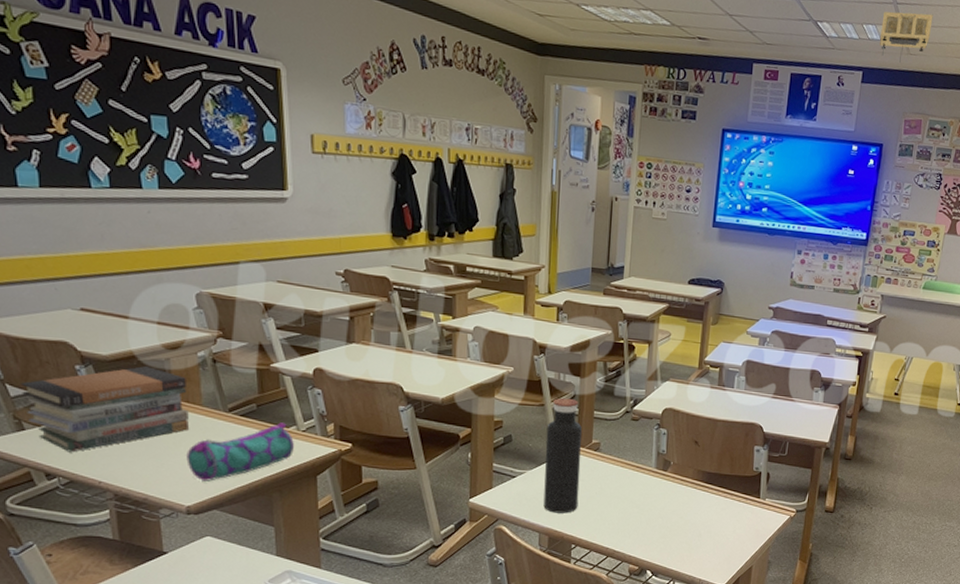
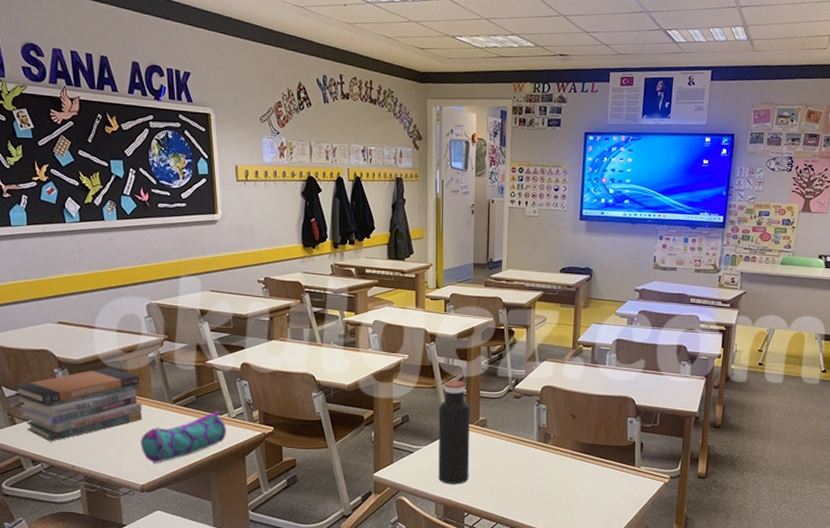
projector: present [880,11,933,62] -> none [726,13,776,59]

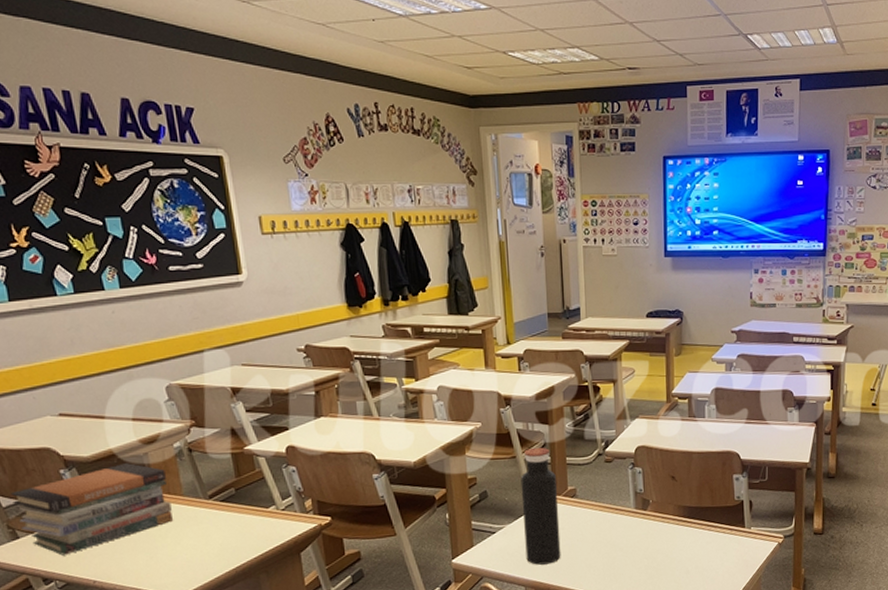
pencil case: present [140,411,226,463] -> none [173,503,276,570]

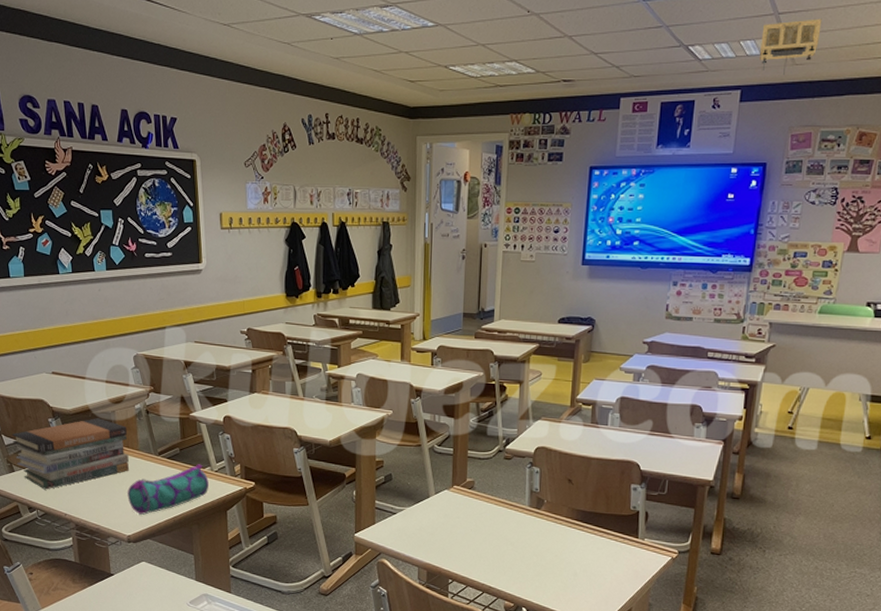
pencil case: none [173,503,276,570] -> present [127,464,209,515]
water bottle: present [520,447,561,565] -> none [422,438,457,549]
projector: none [814,10,866,64] -> present [760,18,822,75]

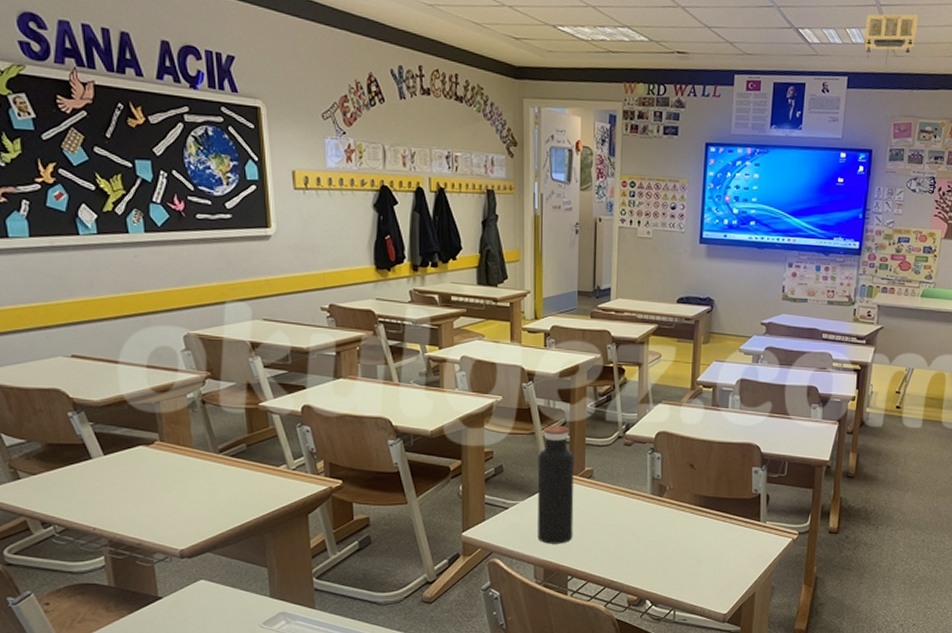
book stack: present [11,418,130,490] -> none [15,410,181,500]
pencil case: present [127,464,209,515] -> none [179,462,284,524]
water bottle: none [422,438,457,549] -> present [537,425,575,544]

